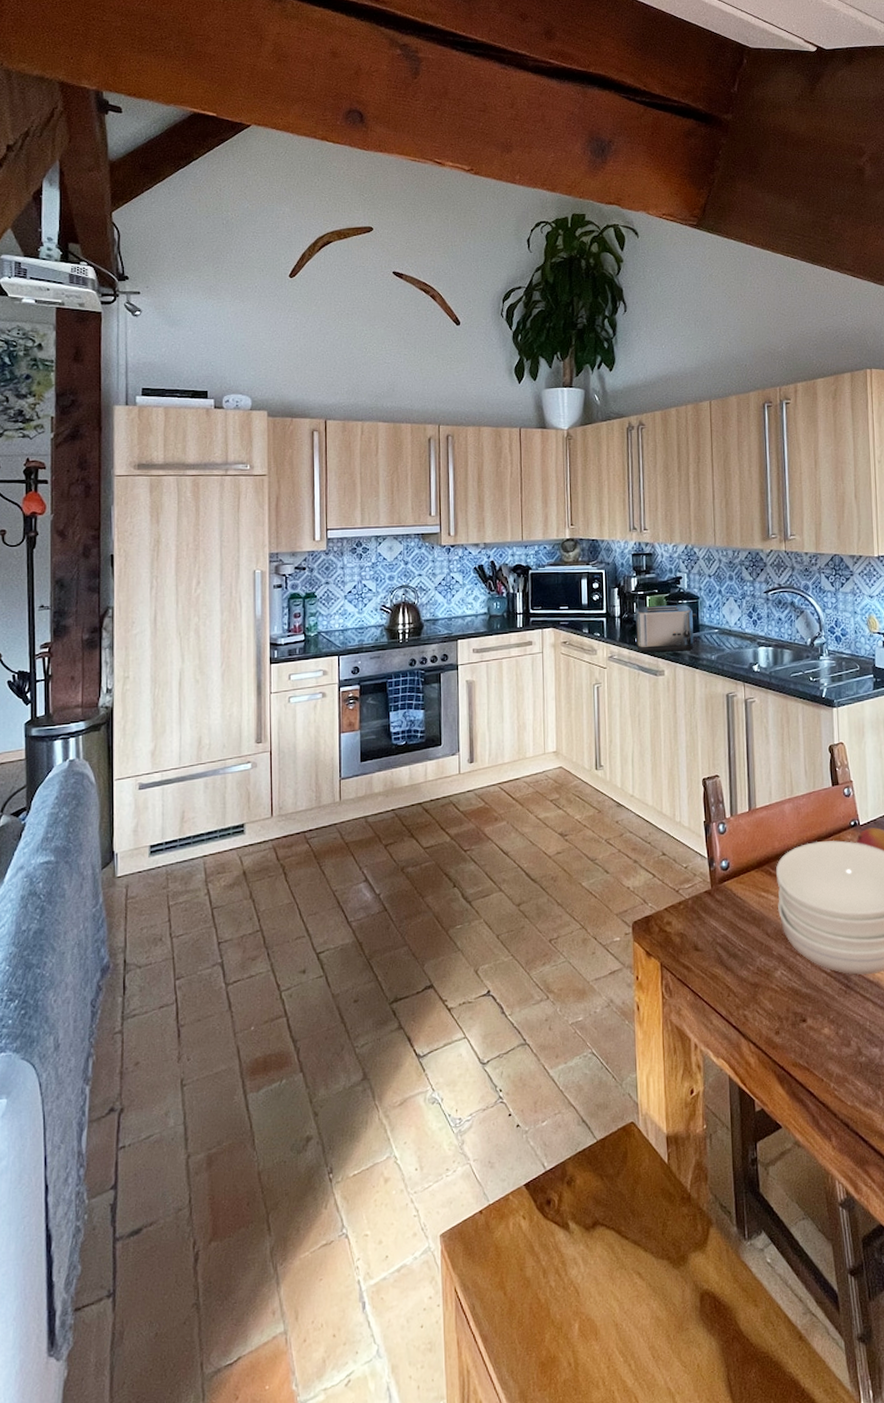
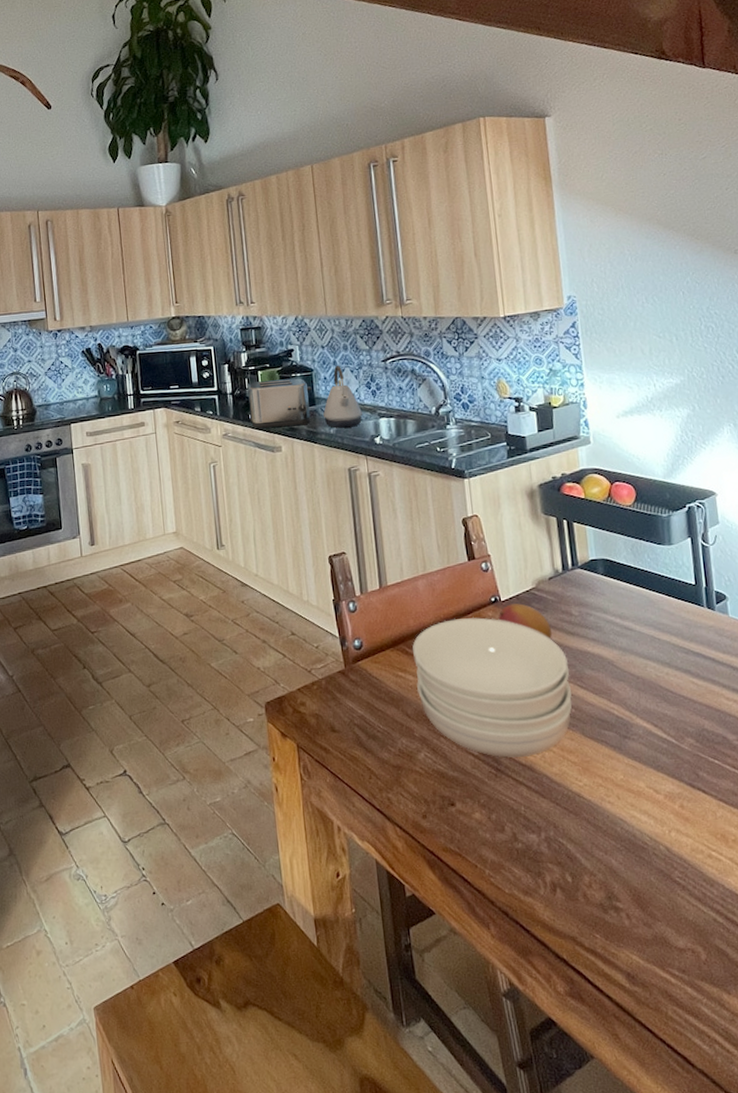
kettle: none [706,595,743,655] -> present [323,366,362,429]

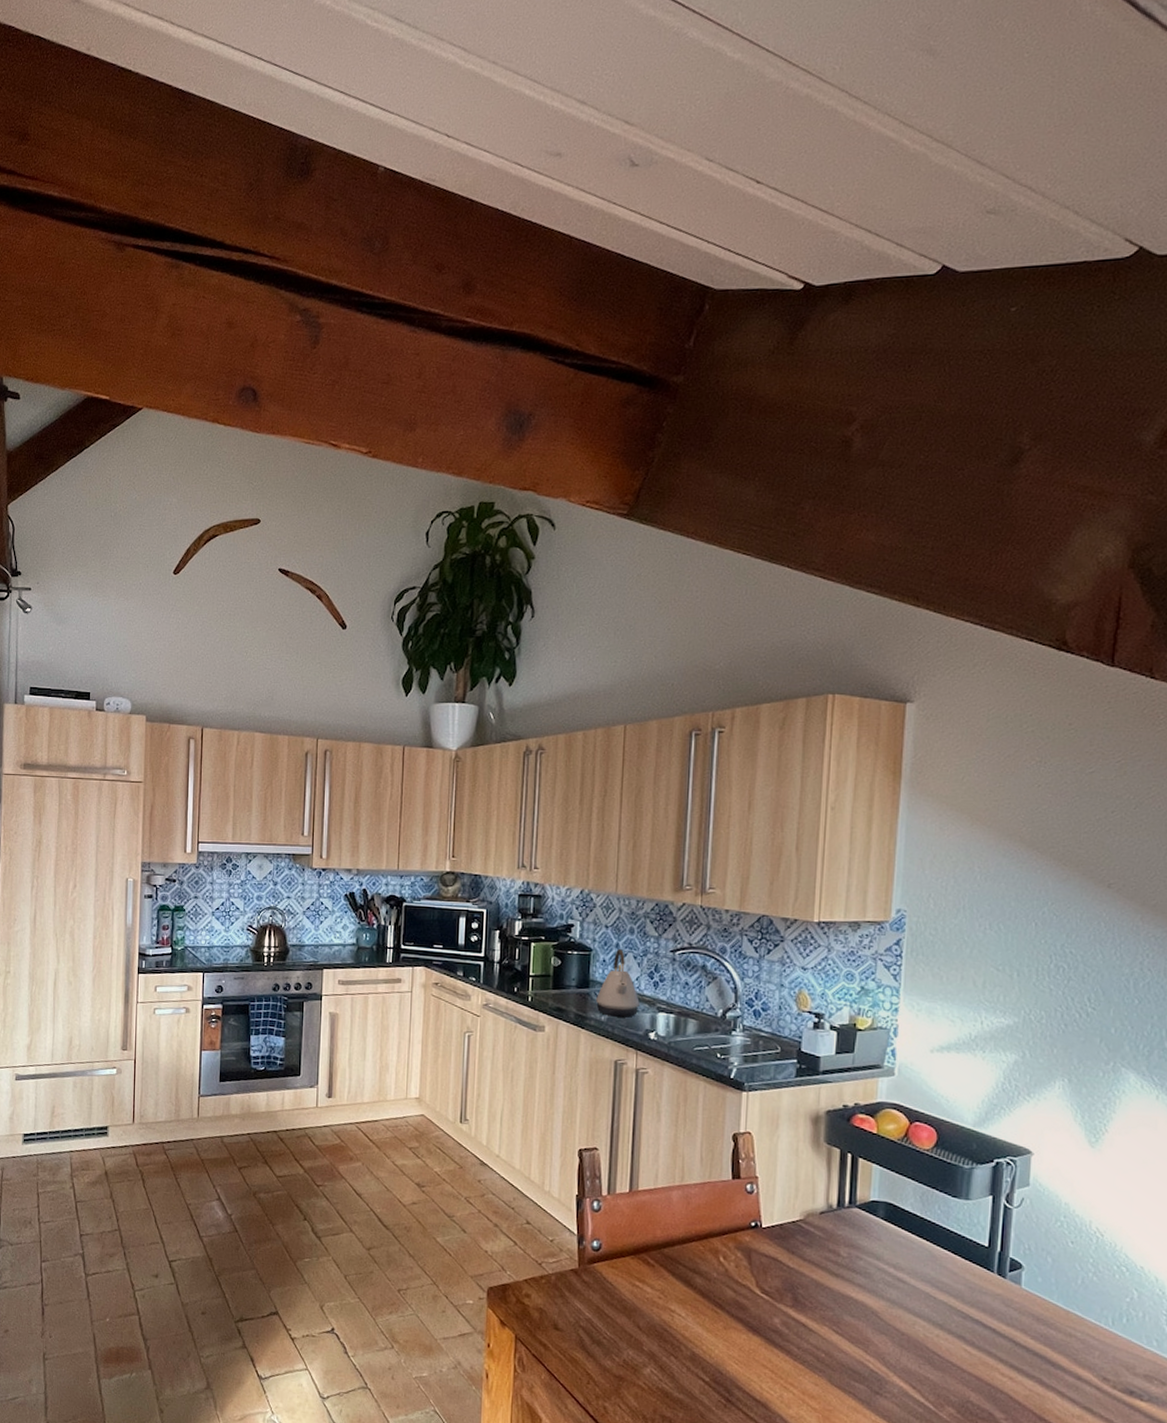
toaster: present [247,378,312,429] -> none [514,953,588,1008]
bowl: present [412,617,572,759] -> none [652,1236,827,1394]
fruit: present [498,603,552,639] -> none [755,1232,813,1276]

